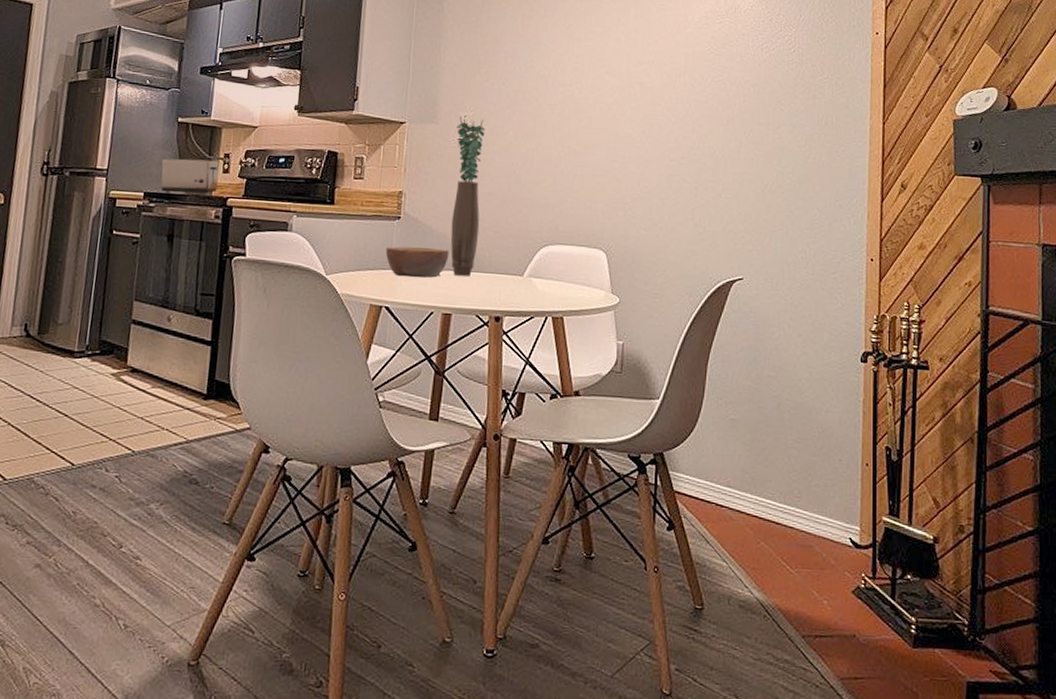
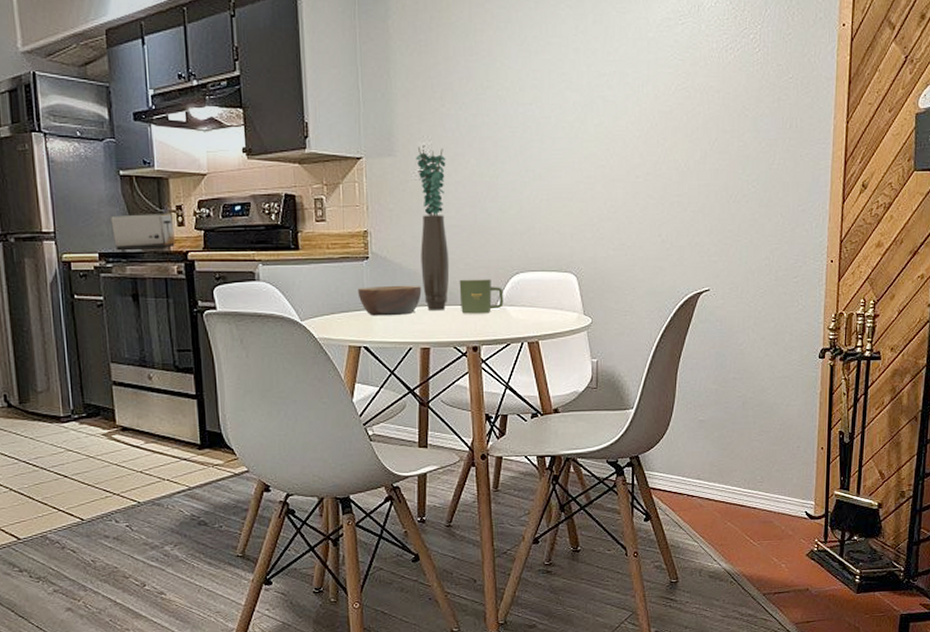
mug: none [486,246,531,285] -> present [459,279,504,315]

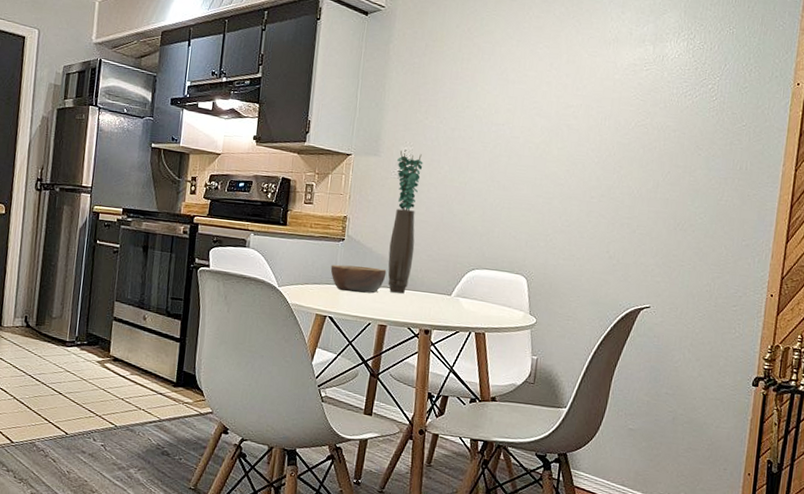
toaster: present [111,212,175,251] -> none [136,179,187,212]
mug: present [459,279,504,315] -> none [419,268,459,303]

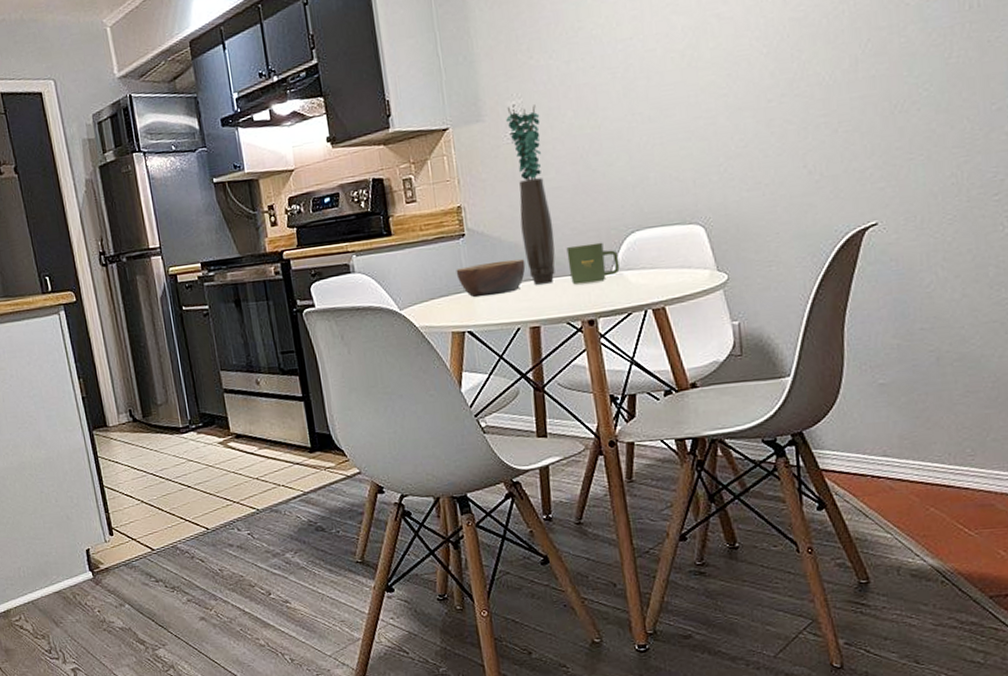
mug: none [419,268,459,303] -> present [566,242,620,286]

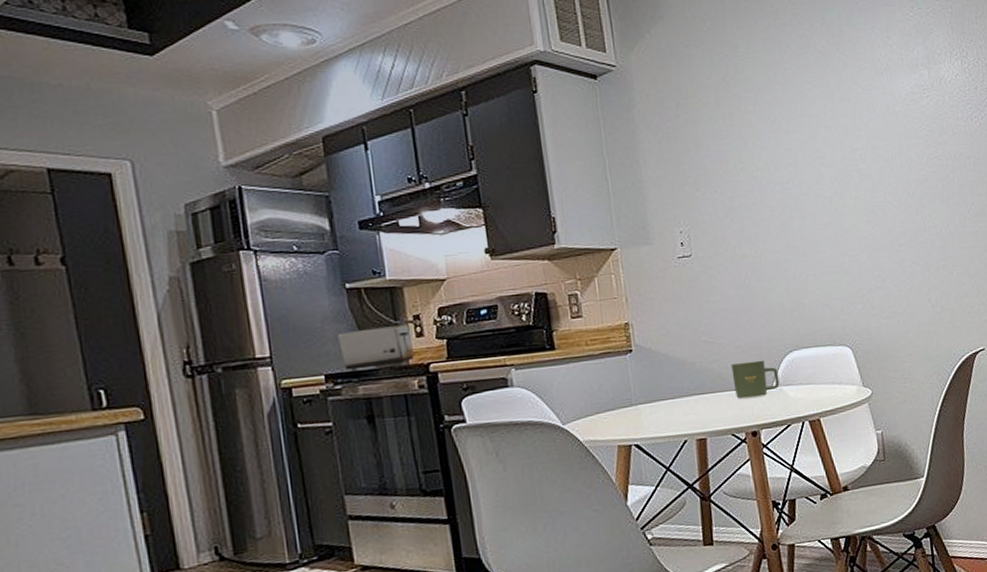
toaster: none [209,214,270,259] -> present [337,324,414,371]
bowl: present [456,258,526,298] -> none [622,374,692,412]
vase: present [506,104,555,286] -> none [674,233,721,400]

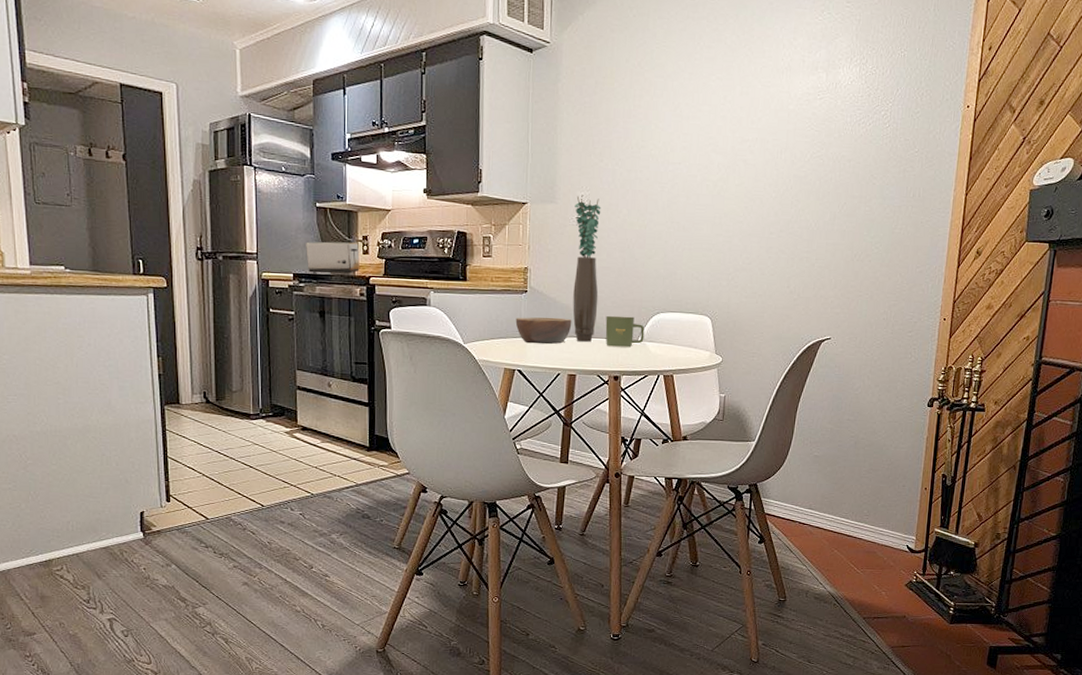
bowl: none [622,374,692,412] -> present [515,317,572,345]
vase: none [674,233,721,400] -> present [572,196,601,343]

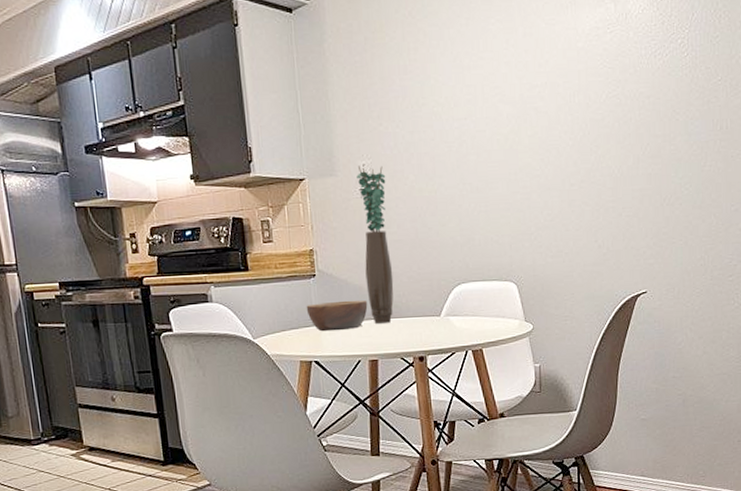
toaster: present [306,241,360,274] -> none [69,240,131,280]
mug: present [605,315,645,349] -> none [403,290,447,327]

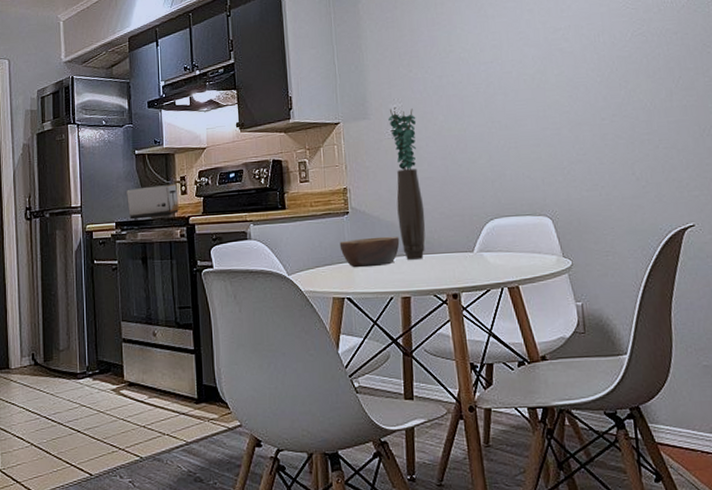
toaster: none [69,240,131,280] -> present [127,183,179,220]

